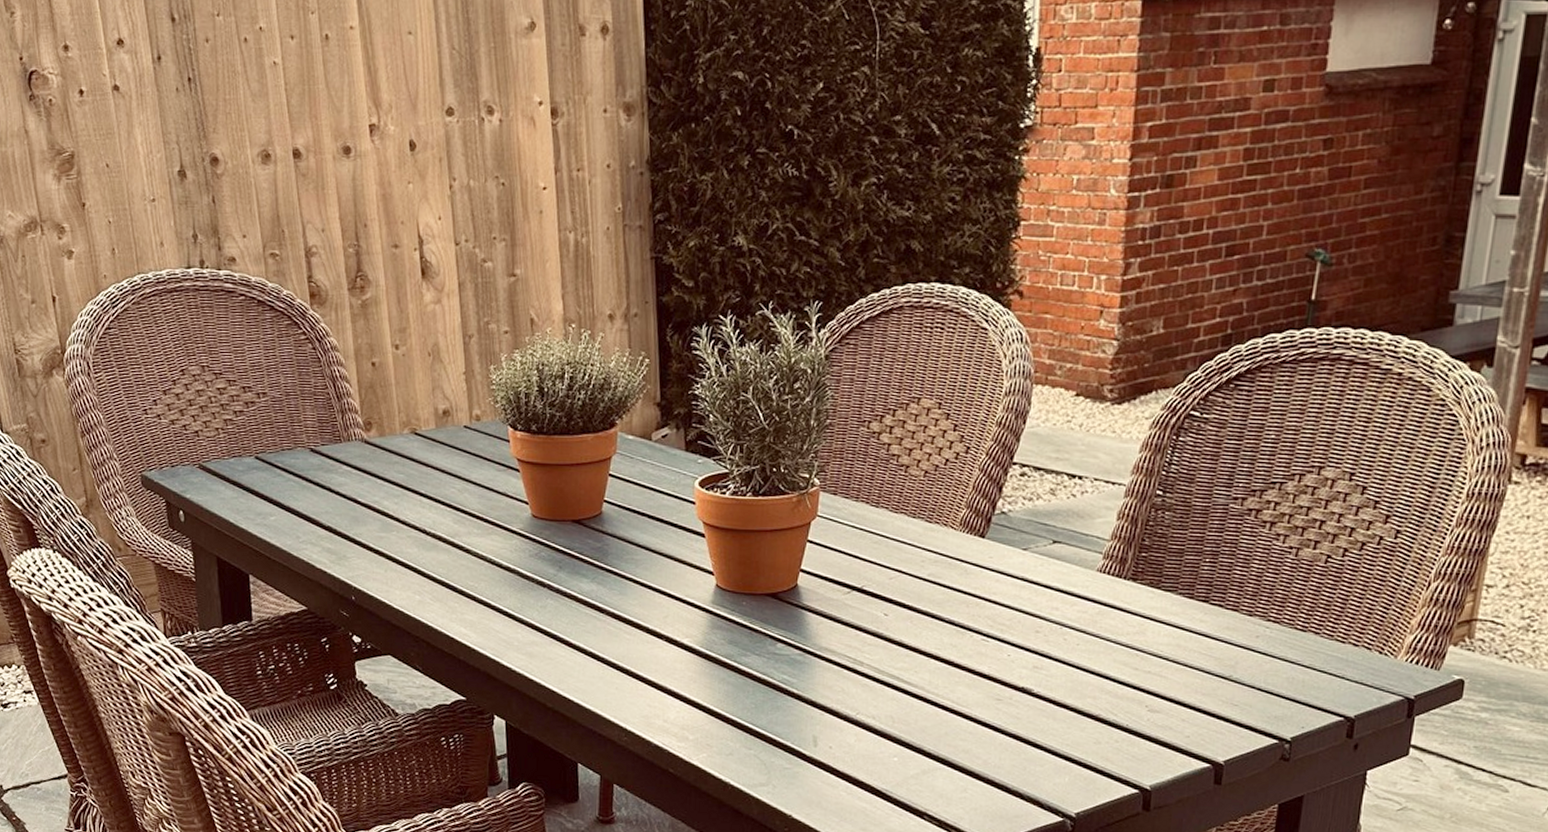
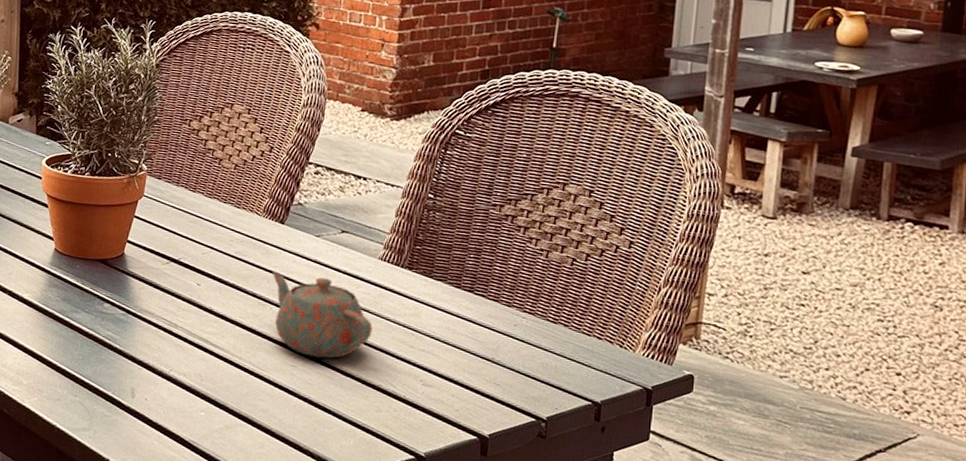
teapot: none [972,595,1090,689] -> present [272,272,372,359]

